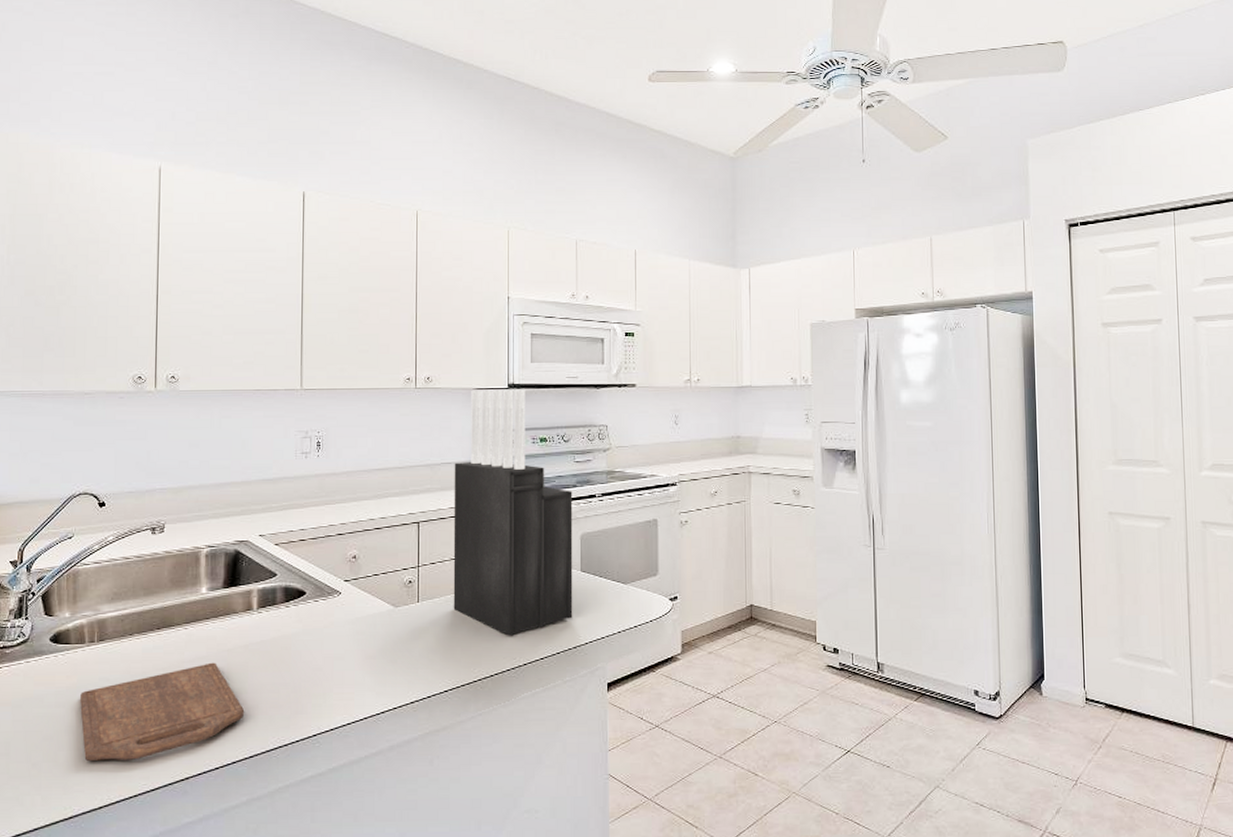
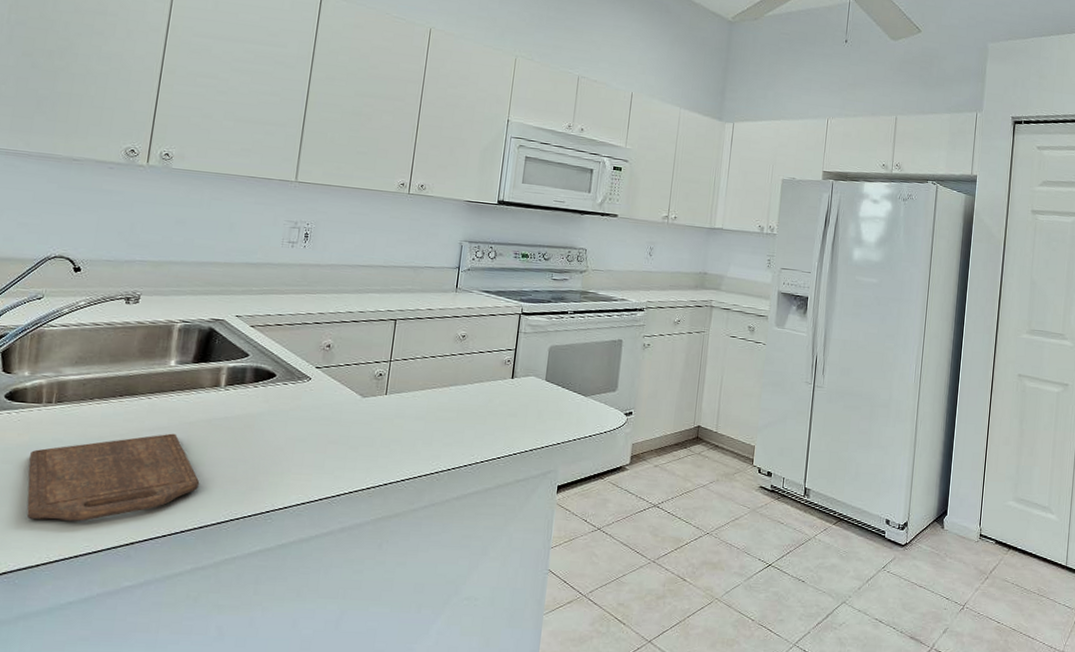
knife block: present [453,389,573,636] -> none [419,202,547,434]

